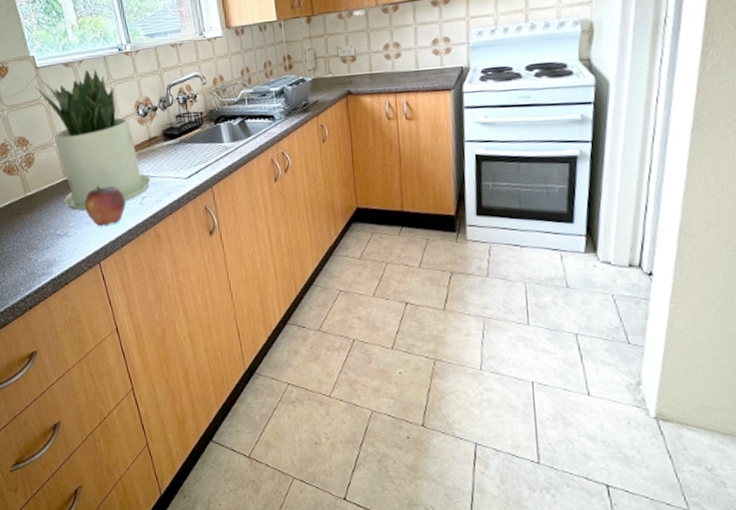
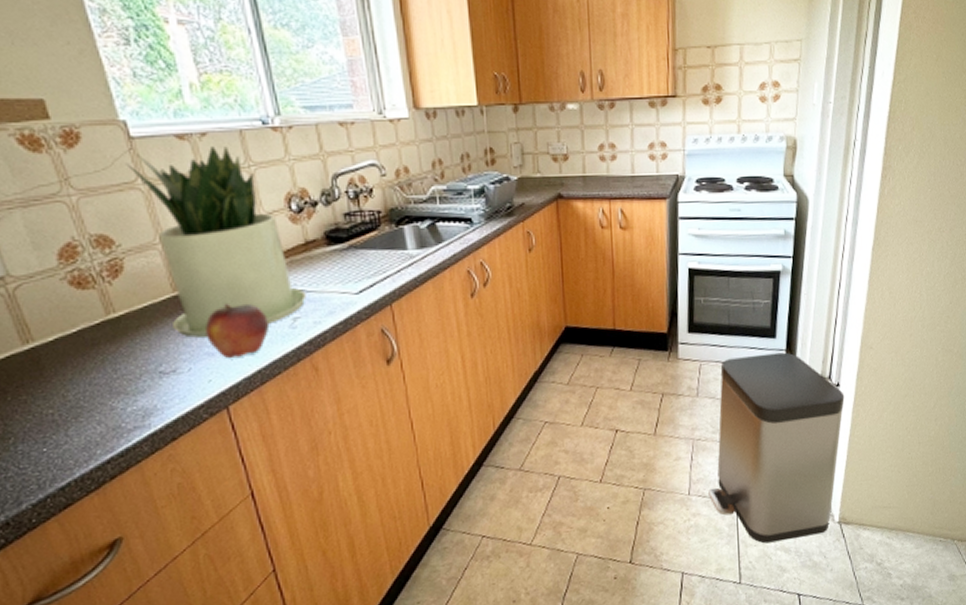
pedal bin: none [501,237,660,428] -> present [708,352,845,544]

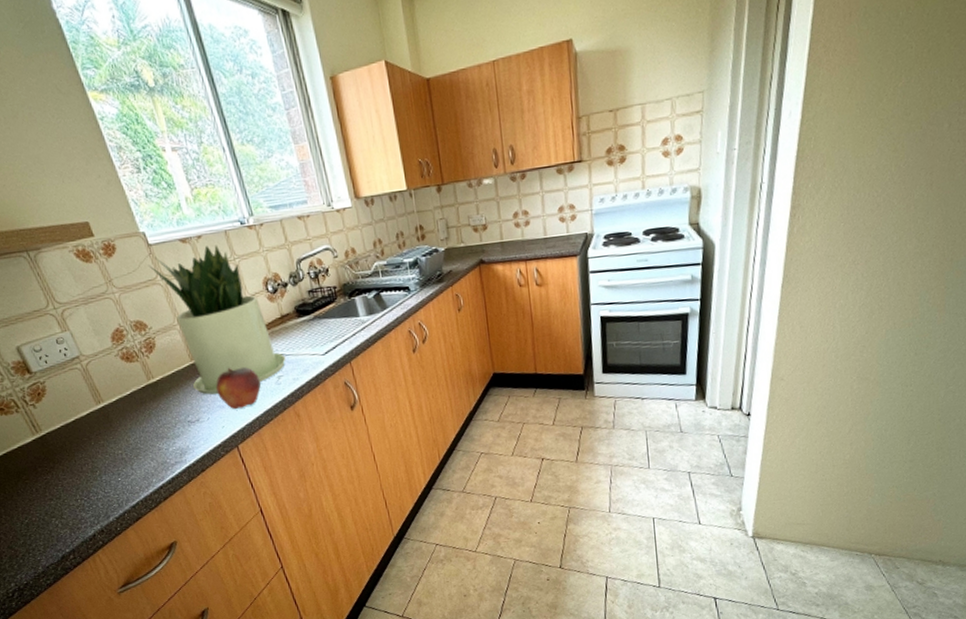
pedal bin: present [708,352,845,544] -> none [627,386,756,554]

